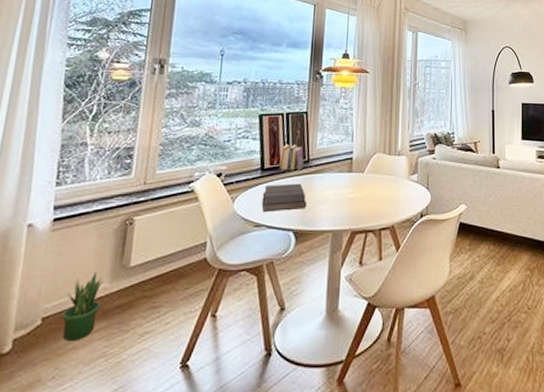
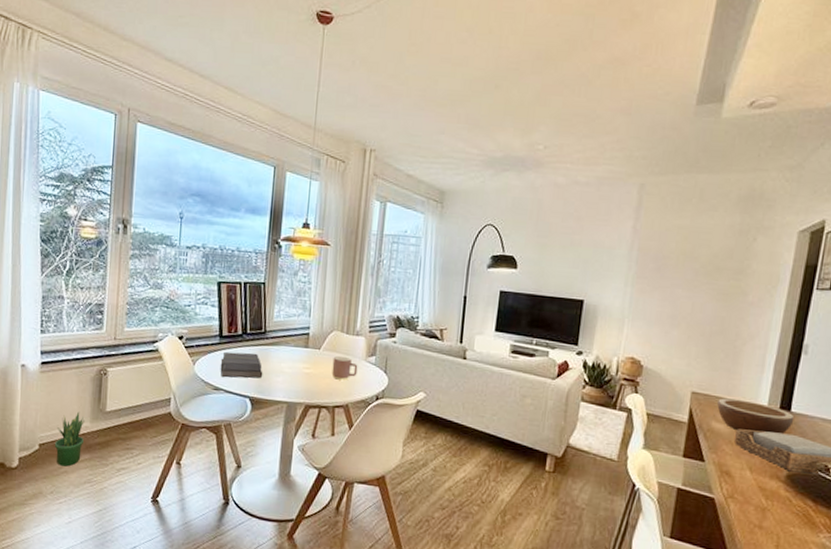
books: present [279,144,304,171] -> none [237,313,261,341]
mug: none [376,177,401,201] -> present [331,356,358,380]

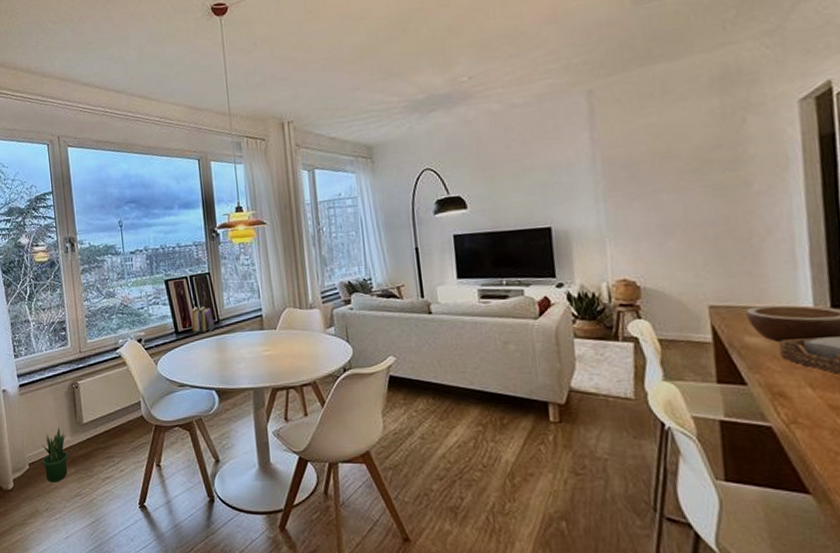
book: present [220,351,263,379] -> none [181,343,225,373]
books: none [237,313,261,341] -> present [191,305,215,332]
mug: present [331,356,358,380] -> none [291,332,319,357]

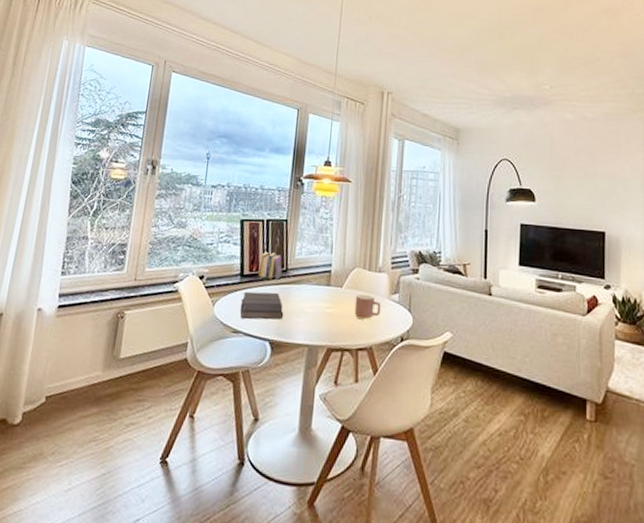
planter: present [42,427,68,482] -> none [61,359,96,422]
book: none [181,343,225,373] -> present [240,291,284,320]
mug: none [291,332,319,357] -> present [354,294,381,320]

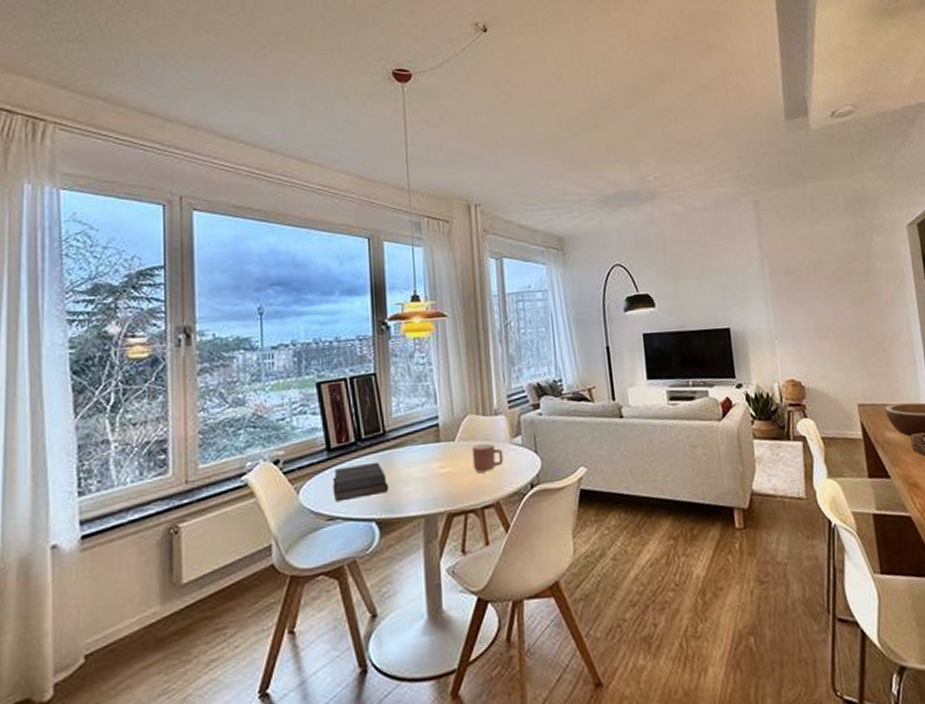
books: present [258,251,283,280] -> none [349,414,380,448]

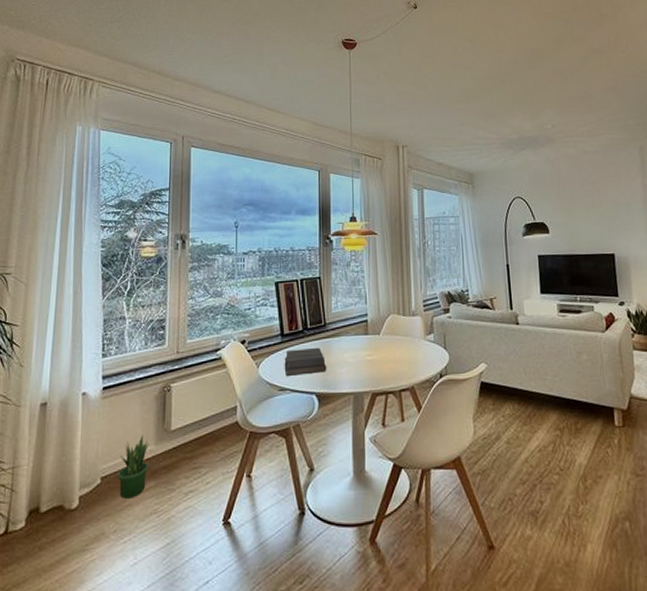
planter: none [108,593,152,680] -> present [117,435,149,499]
mug: present [472,443,504,474] -> none [393,338,419,363]

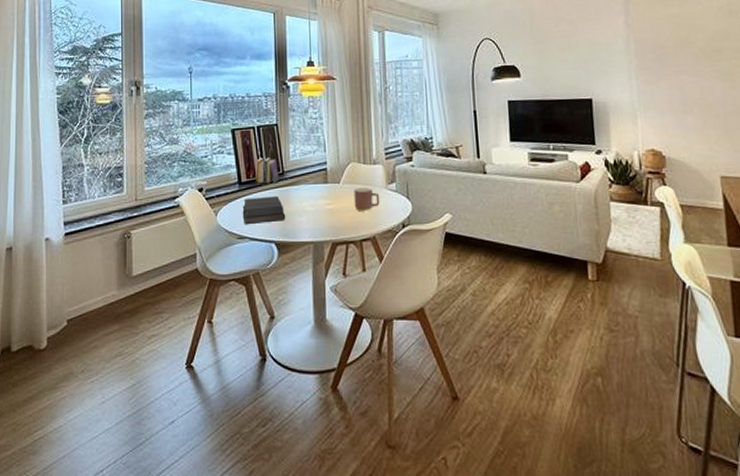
planter: present [117,435,149,499] -> none [82,280,112,341]
books: none [298,309,321,335] -> present [255,156,279,184]
mug: none [393,338,419,363] -> present [353,187,380,212]

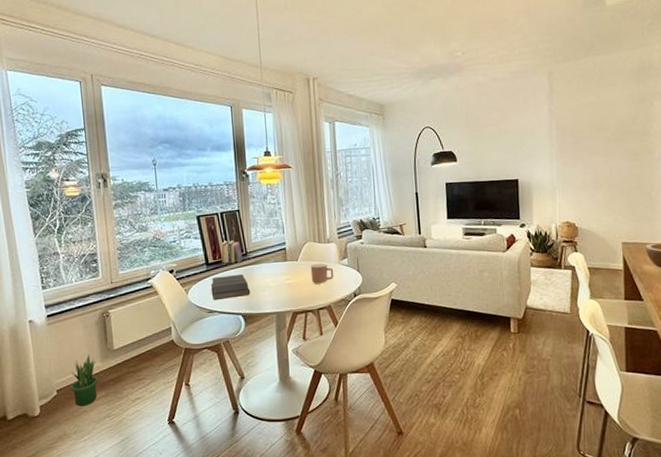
planter: none [82,280,112,341] -> present [71,354,98,407]

